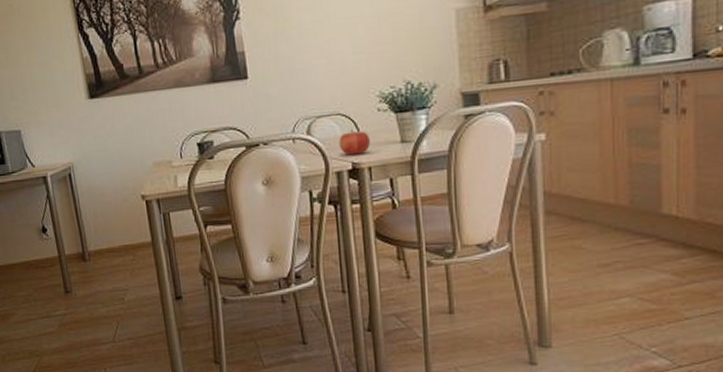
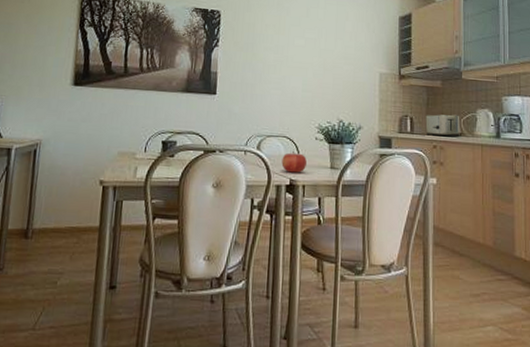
toaster: none [526,44,578,80] -> present [425,114,460,138]

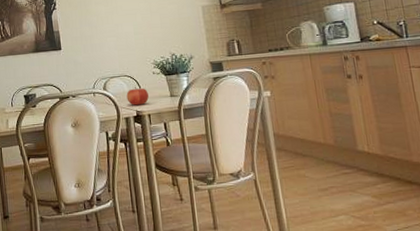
toaster: present [425,114,460,138] -> none [251,31,287,54]

